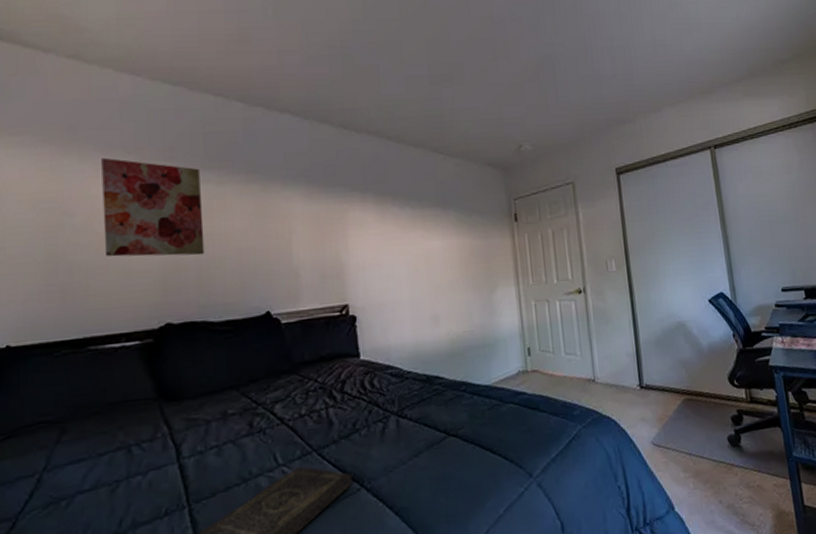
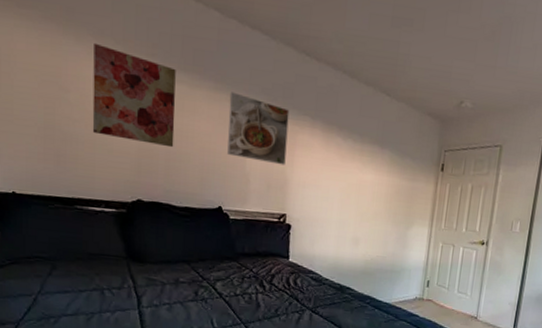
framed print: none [264,181,339,251] -> present [227,92,290,166]

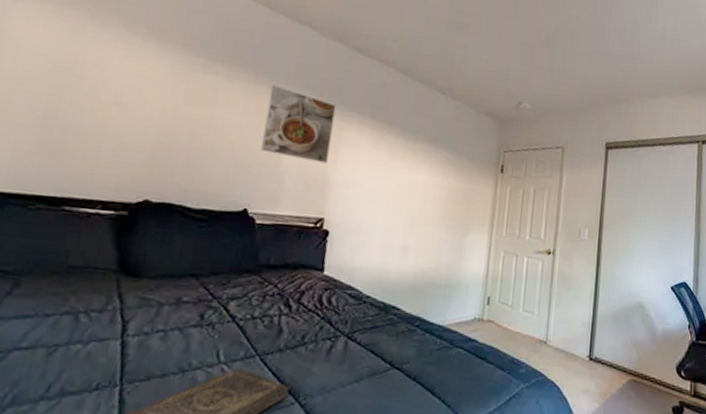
wall art: present [92,42,176,148] -> none [102,30,213,142]

